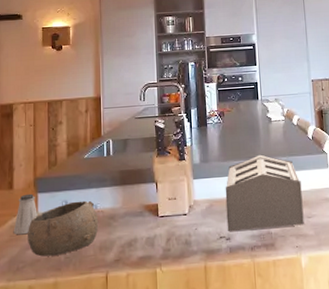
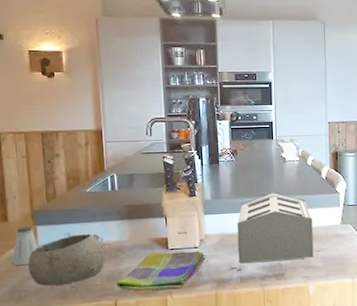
dish towel: none [108,218,195,262] -> present [116,251,206,291]

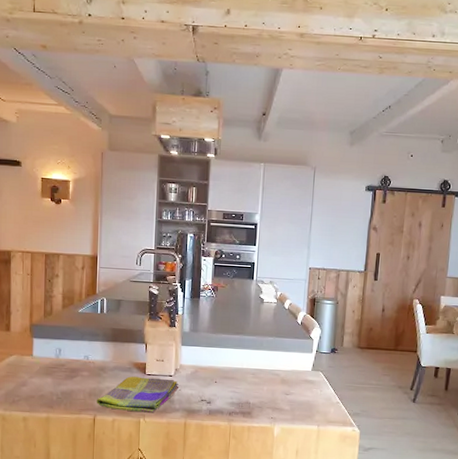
saltshaker: present [11,226,38,266] -> none [10,337,33,373]
bowl: present [28,233,106,286] -> none [23,350,90,395]
toaster: present [237,193,314,263] -> none [209,332,284,400]

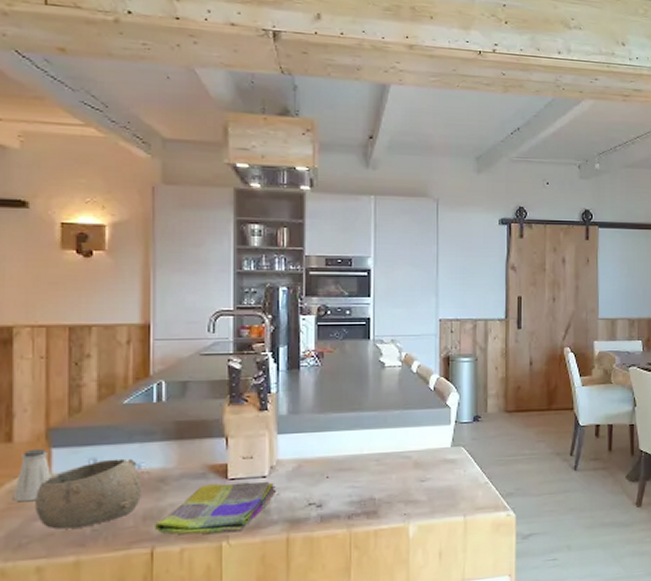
saltshaker: none [10,337,33,373] -> present [12,448,51,502]
bowl: none [23,350,90,395] -> present [35,458,143,529]

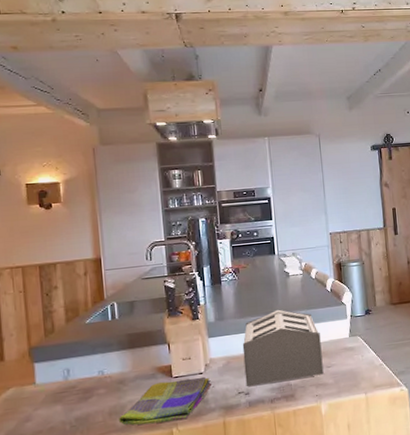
saltshaker: present [12,448,51,502] -> none [8,364,36,408]
bowl: present [35,458,143,529] -> none [25,367,107,428]
toaster: none [319,406,416,497] -> present [242,309,324,386]

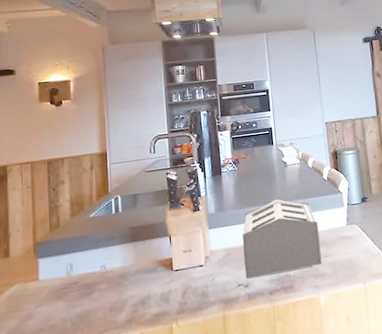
dish towel: present [119,377,212,425] -> none [120,270,212,321]

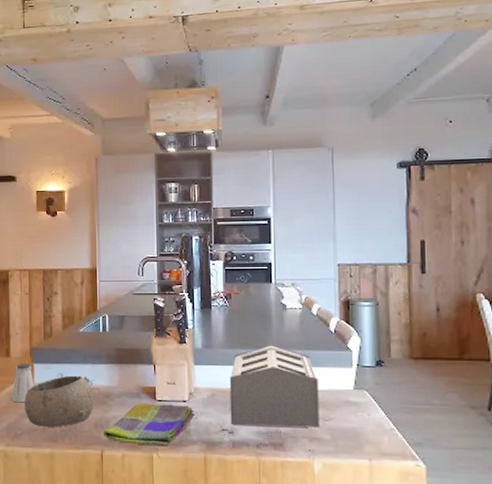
saltshaker: none [11,259,39,306] -> present [11,363,34,403]
bowl: none [28,261,109,326] -> present [25,375,94,427]
dish towel: none [120,270,212,321] -> present [104,403,195,447]

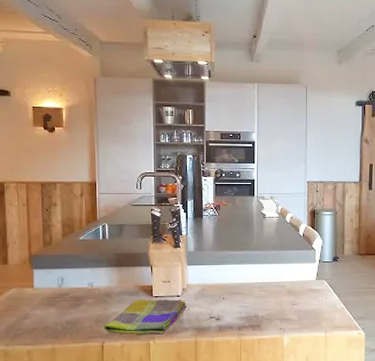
saltshaker: present [11,363,34,403] -> none [10,269,34,306]
bowl: present [25,375,94,427] -> none [24,278,95,326]
toaster: present [229,345,320,428] -> none [217,247,289,312]

